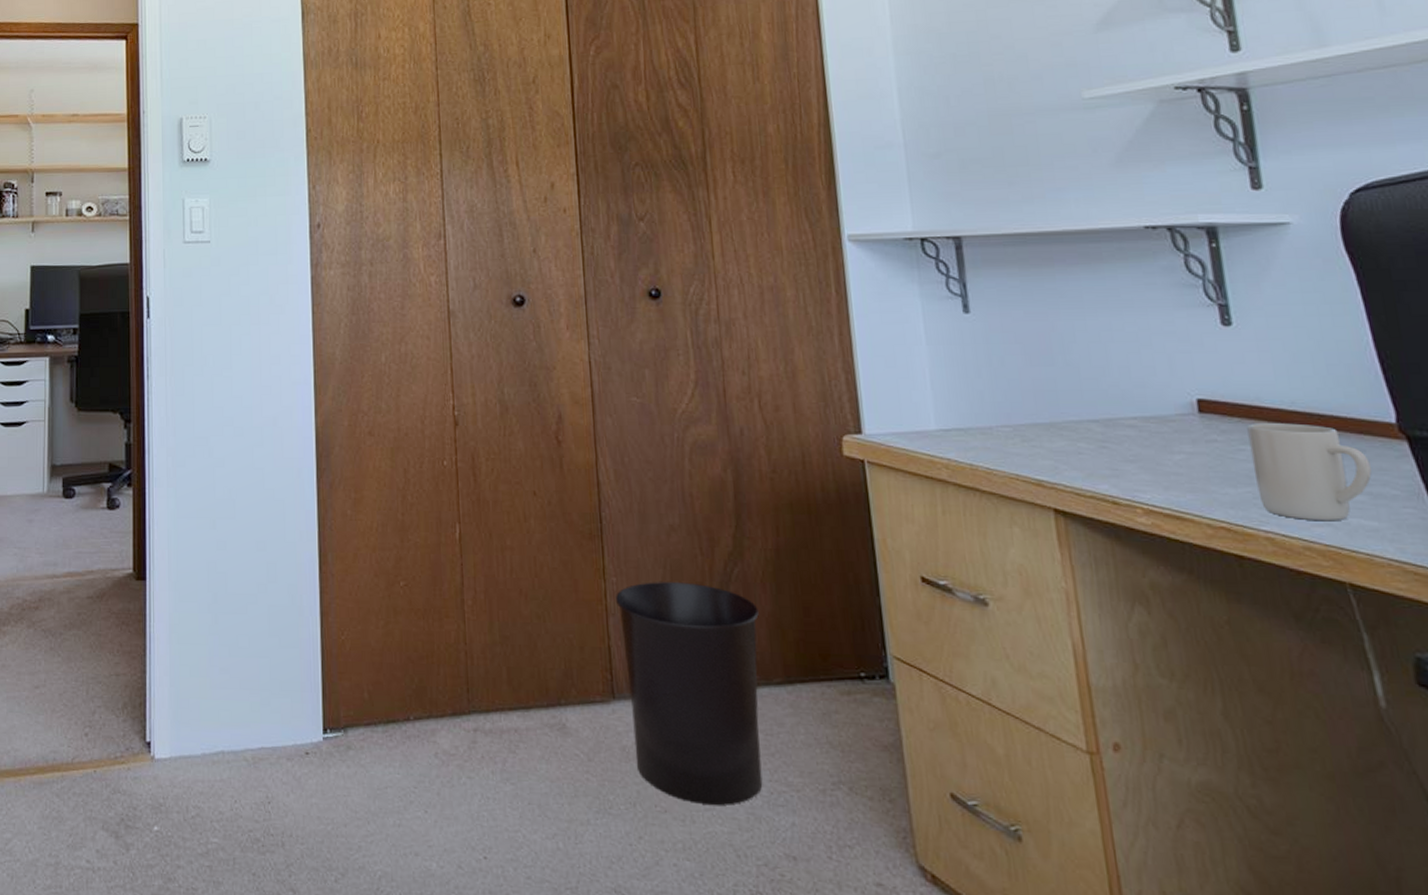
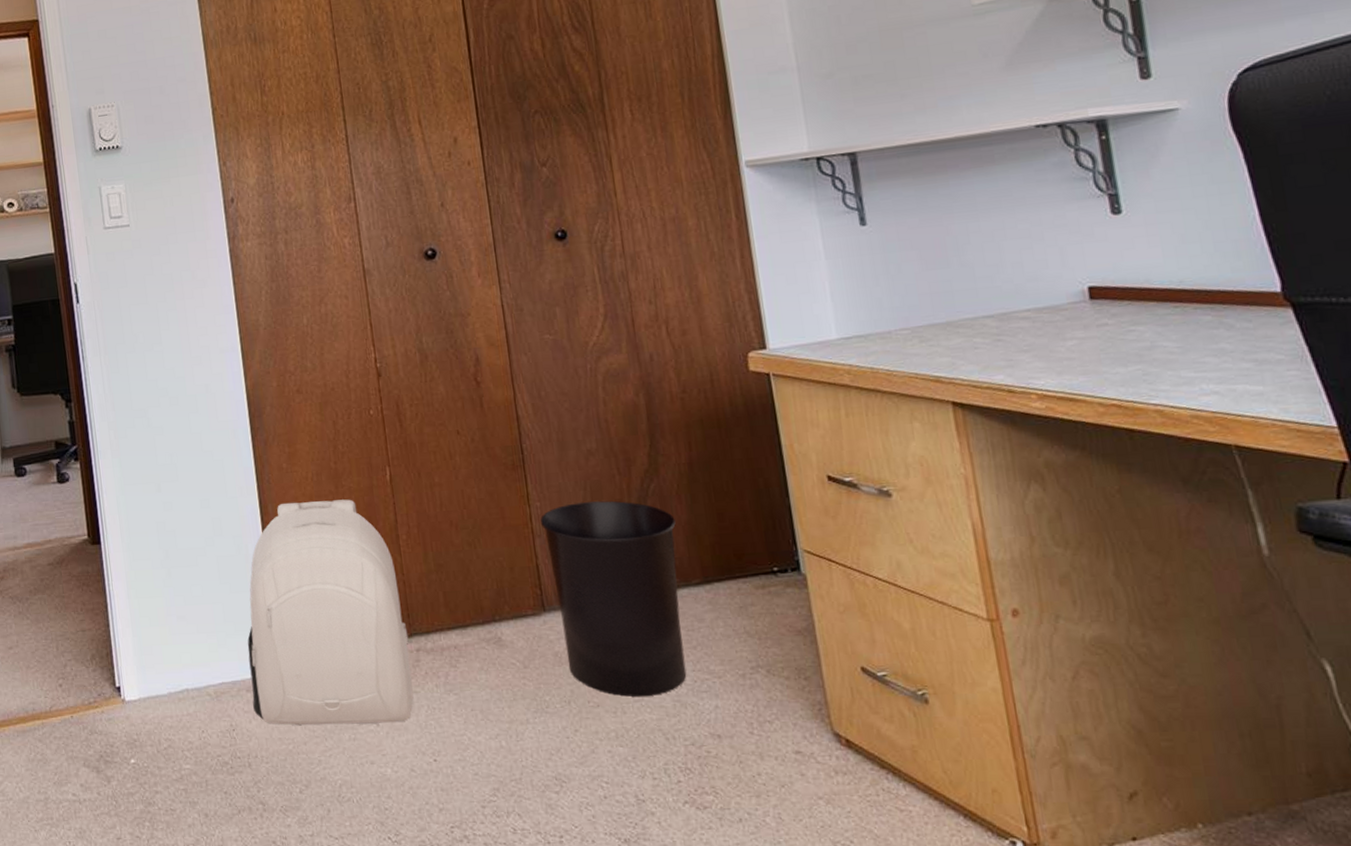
backpack: none [292,553,468,810] -> present [247,499,414,726]
mug: present [1247,423,1372,522] -> none [1136,300,1257,391]

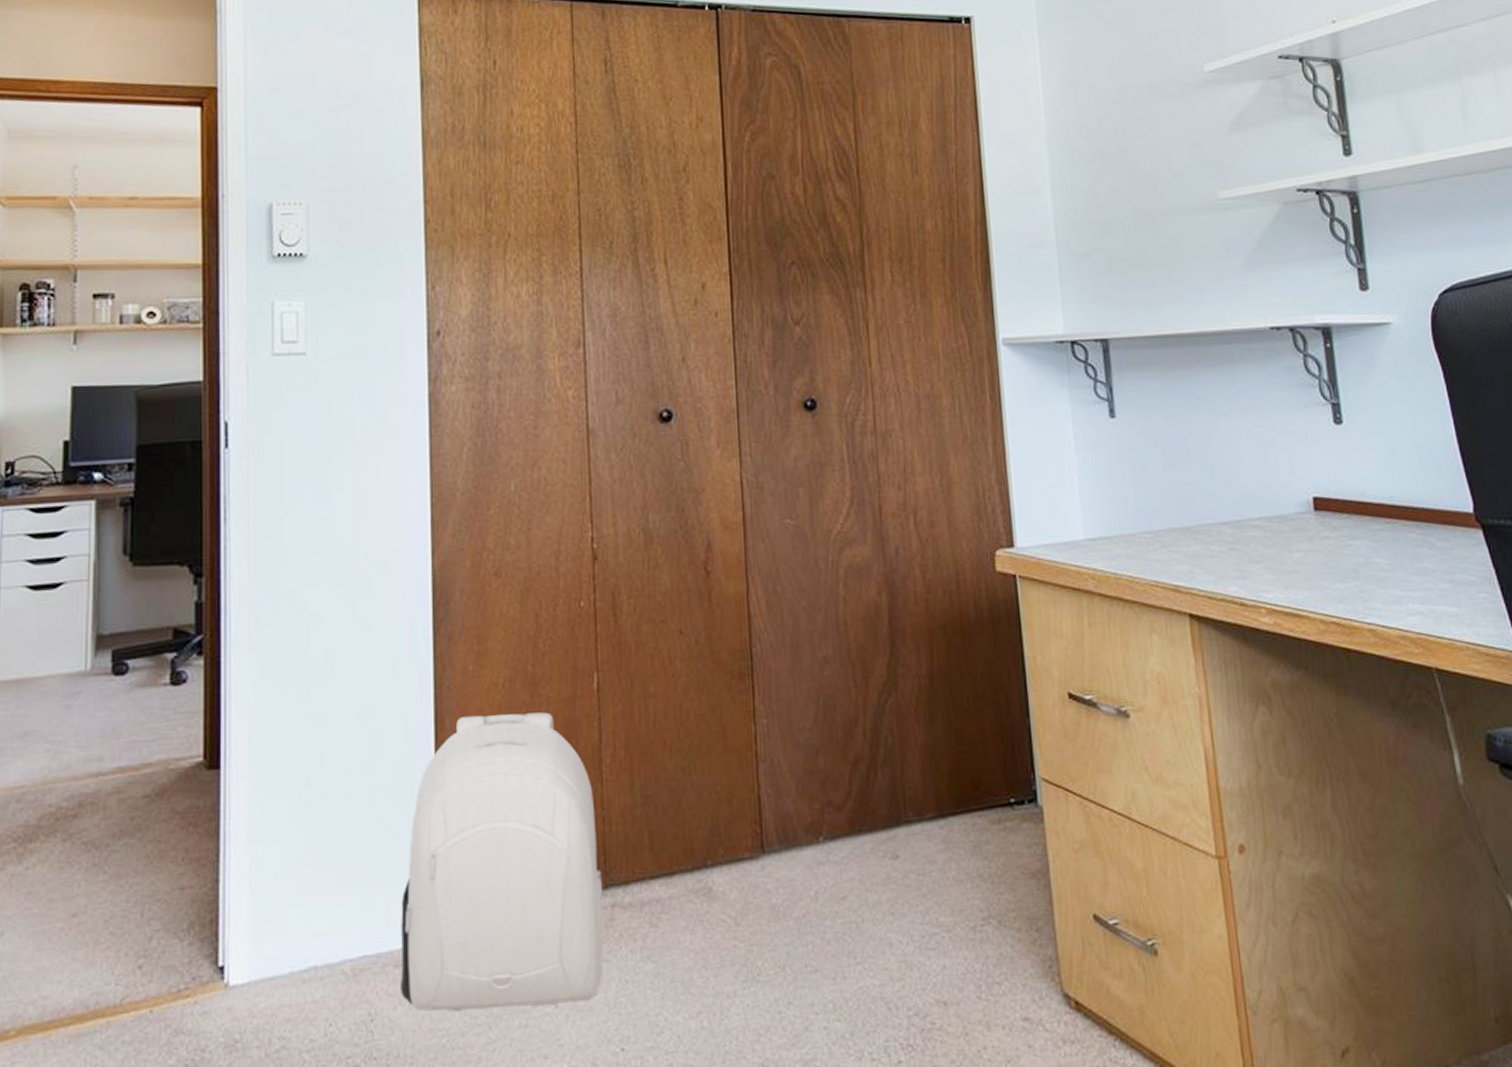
waste bin: present [540,501,687,697] -> none [766,718,915,958]

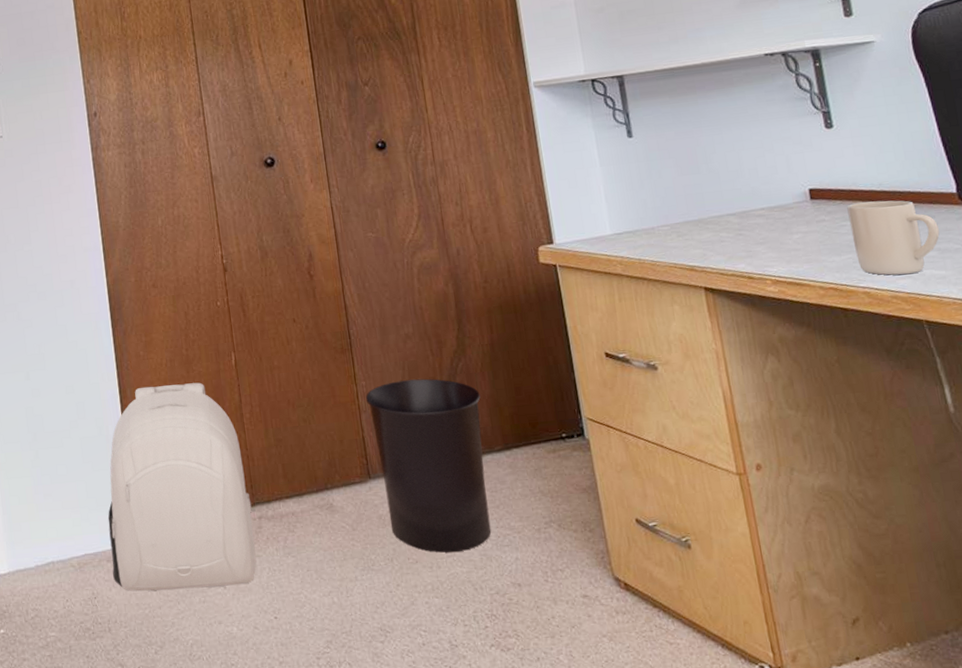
waste bin: none [766,718,915,958] -> present [366,379,492,553]
mug: none [1354,517,1454,611] -> present [847,200,940,276]

